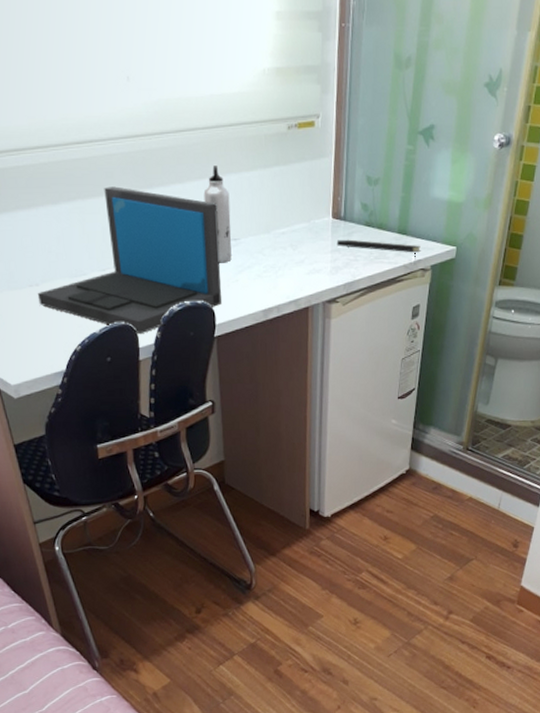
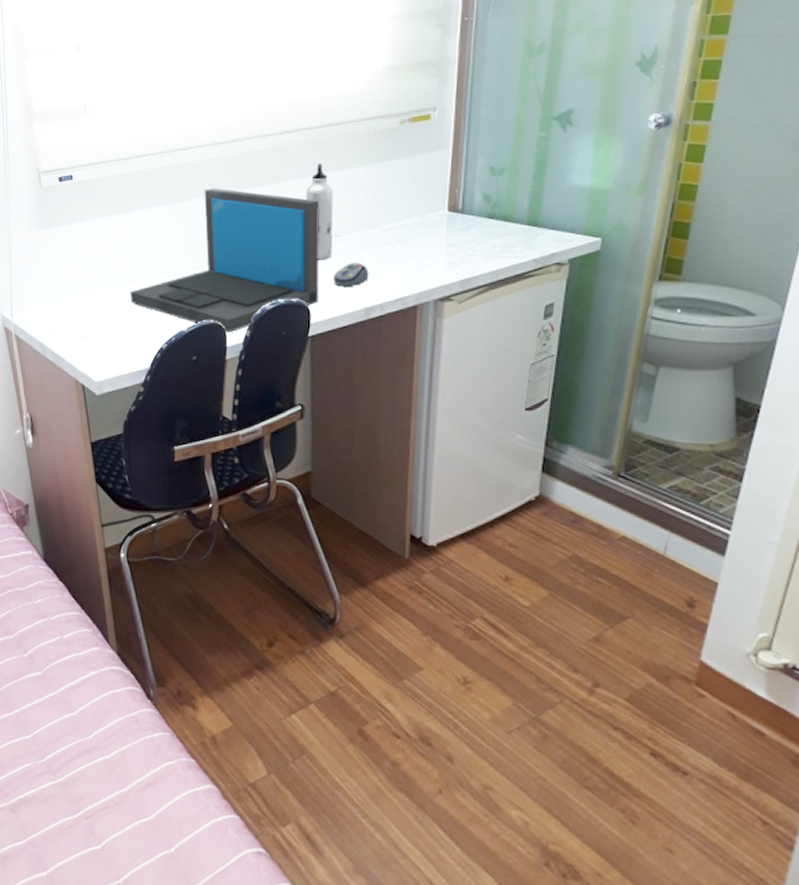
computer mouse: none [234,266,266,289] -> present [333,263,369,287]
notepad: present [336,239,421,262] -> none [452,232,555,256]

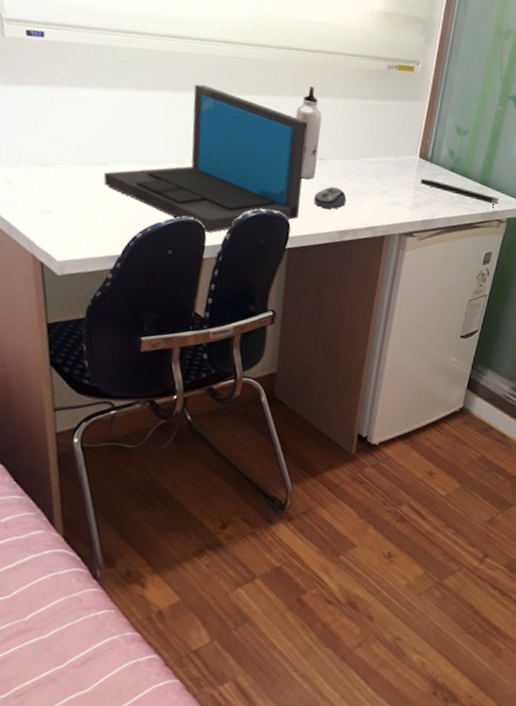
notepad: none [452,232,555,256] -> present [420,178,499,212]

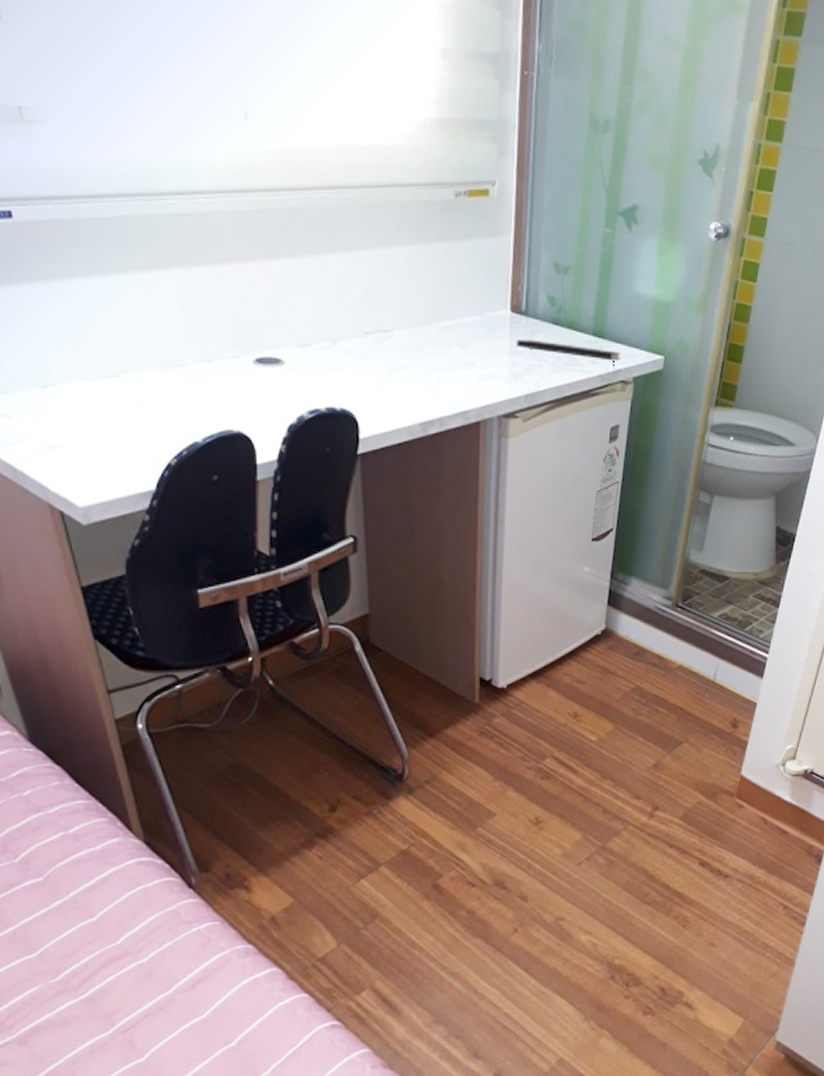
laptop: present [104,84,308,233] -> none [118,253,367,447]
water bottle: present [295,87,322,180] -> none [345,236,381,361]
computer mouse: present [314,187,347,209] -> none [384,366,425,395]

